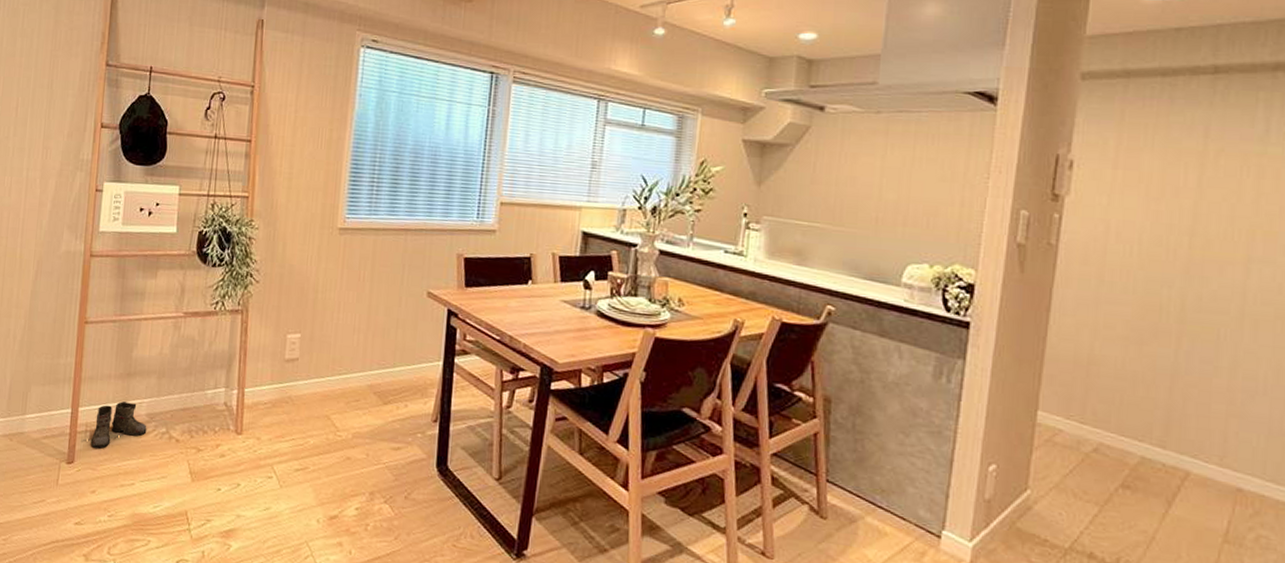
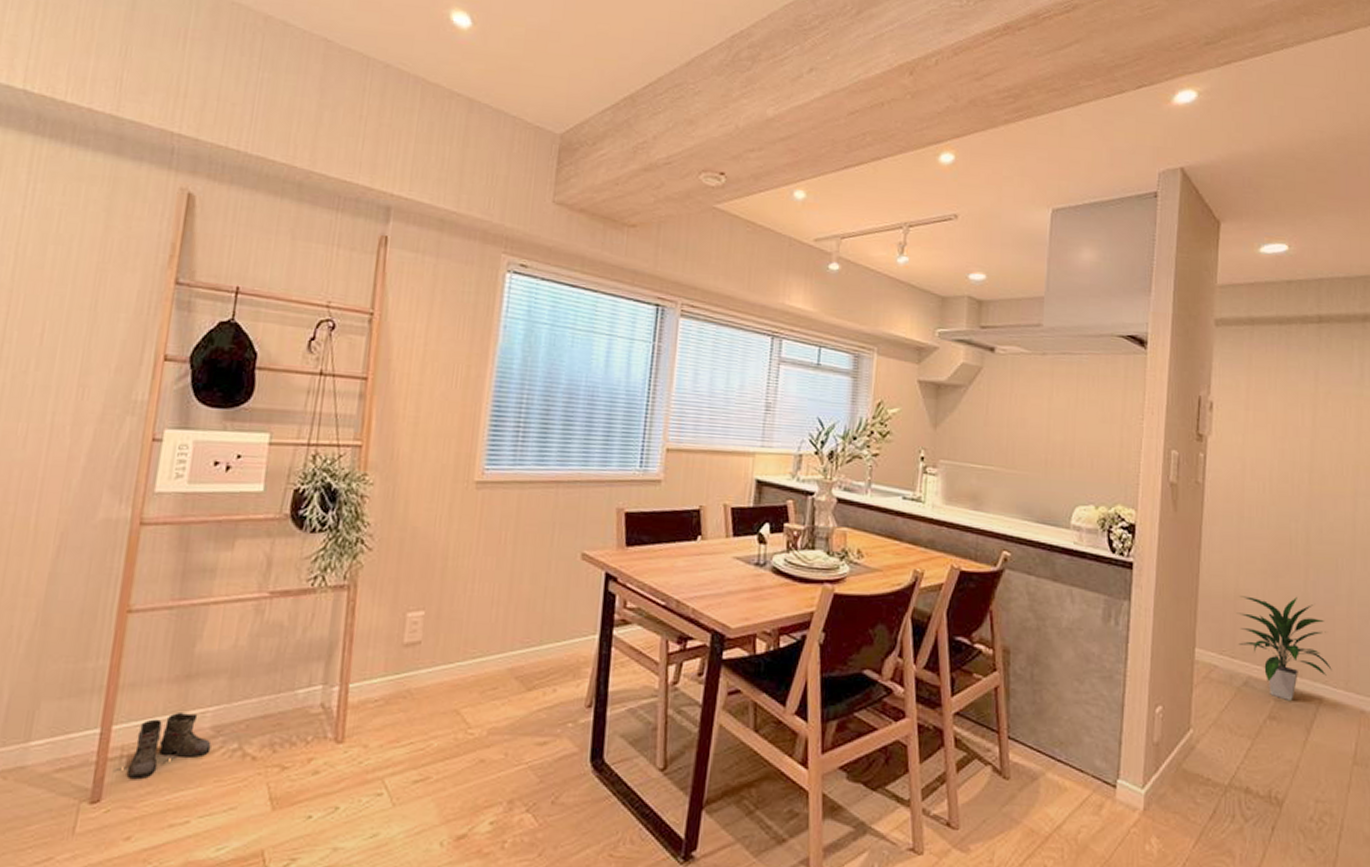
indoor plant: none [1089,361,1204,471] -> present [1237,596,1332,700]

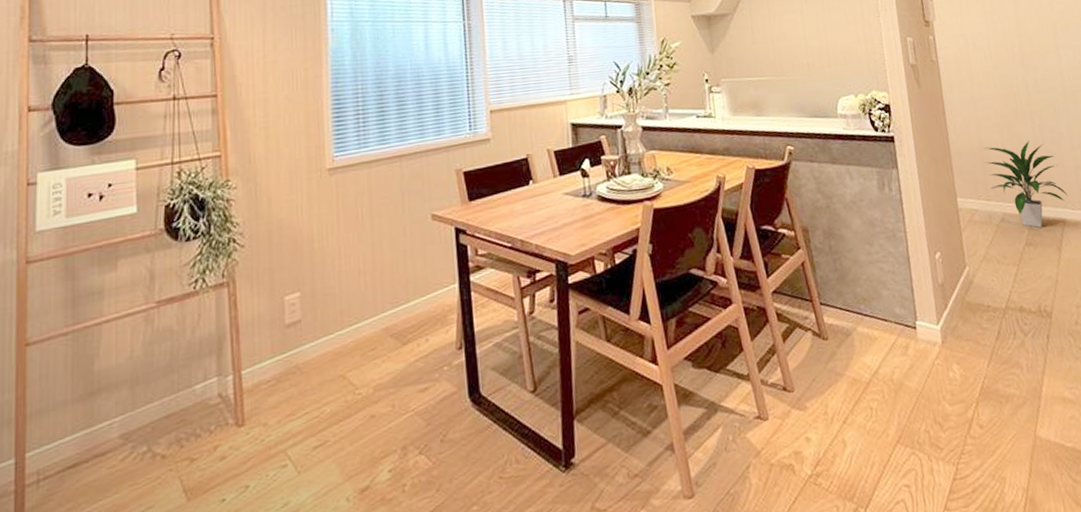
boots: present [116,711,211,779] -> none [35,426,122,499]

